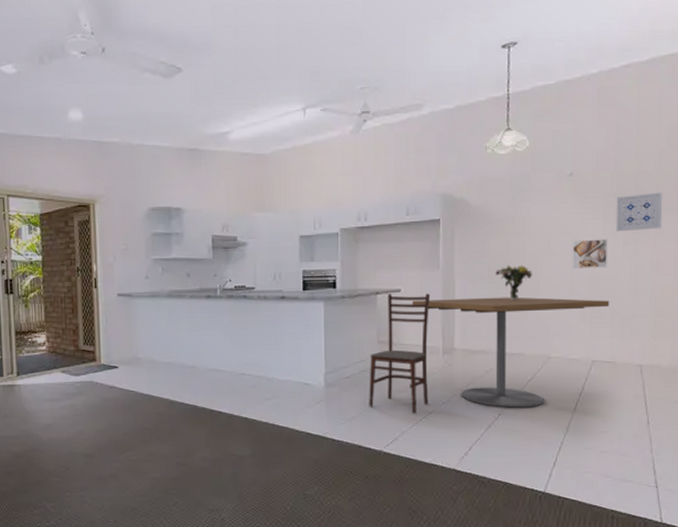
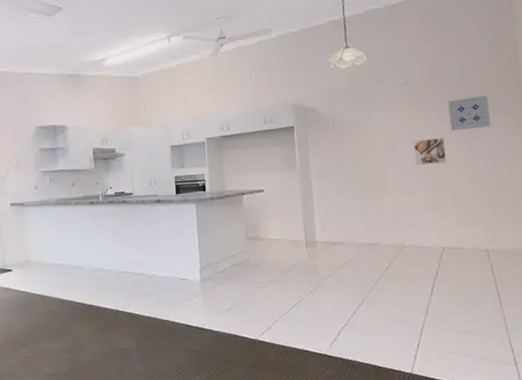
dining chair: present [369,293,431,414] -> none [240,192,297,303]
dining table: present [413,297,610,408] -> none [275,192,453,295]
bouquet: present [496,264,533,301] -> none [347,163,381,196]

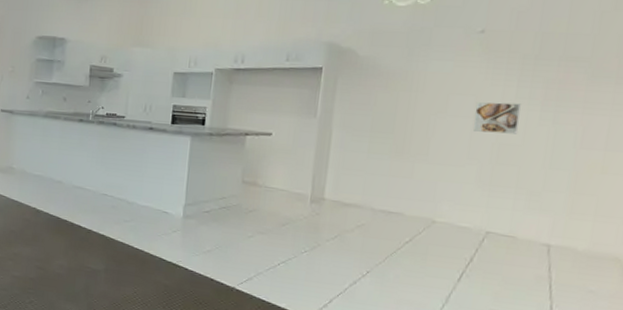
wall art: present [448,95,491,131] -> none [532,57,599,98]

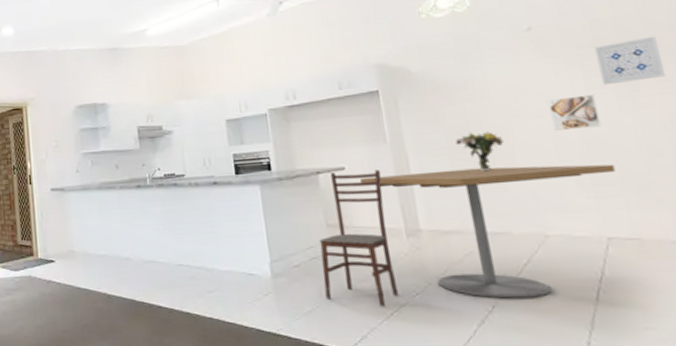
dining chair: none [226,135,304,257] -> present [319,169,399,307]
dining table: none [283,145,516,271] -> present [360,164,616,299]
bouquet: none [379,120,424,158] -> present [456,131,504,172]
wall art: none [532,57,599,98] -> present [594,36,666,86]

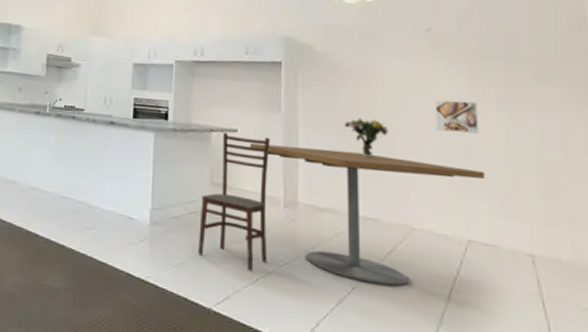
wall art: present [594,36,666,86] -> none [484,57,544,98]

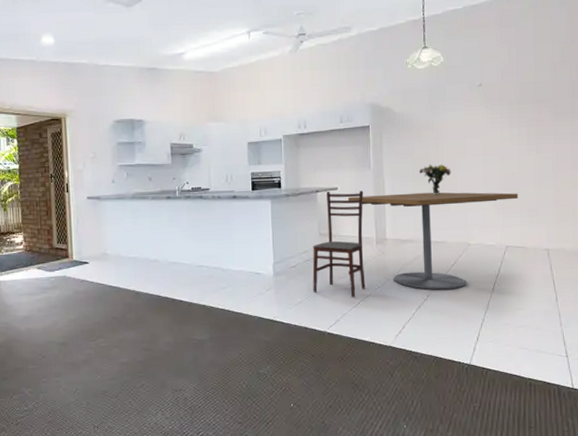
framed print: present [434,100,480,134] -> none [484,140,515,166]

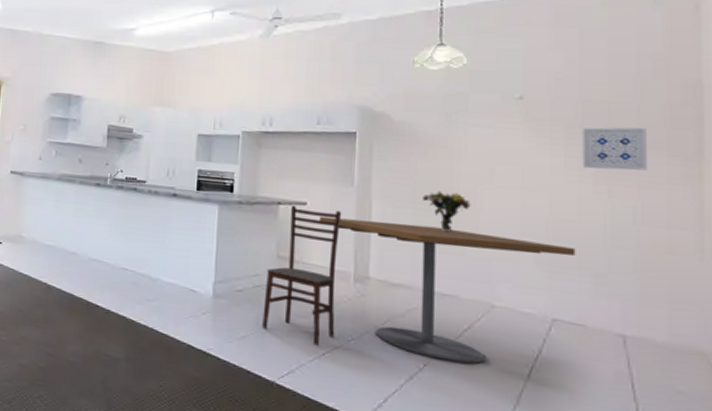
wall art: none [519,99,560,134] -> present [582,127,648,171]

